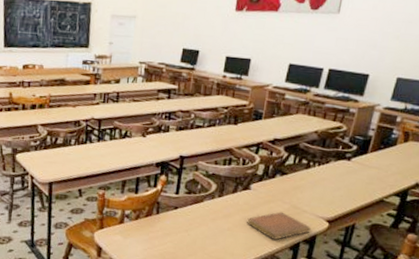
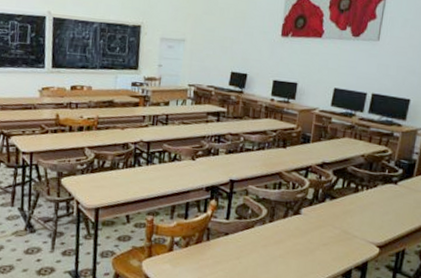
notebook: present [247,211,311,241] -> none [298,237,362,268]

